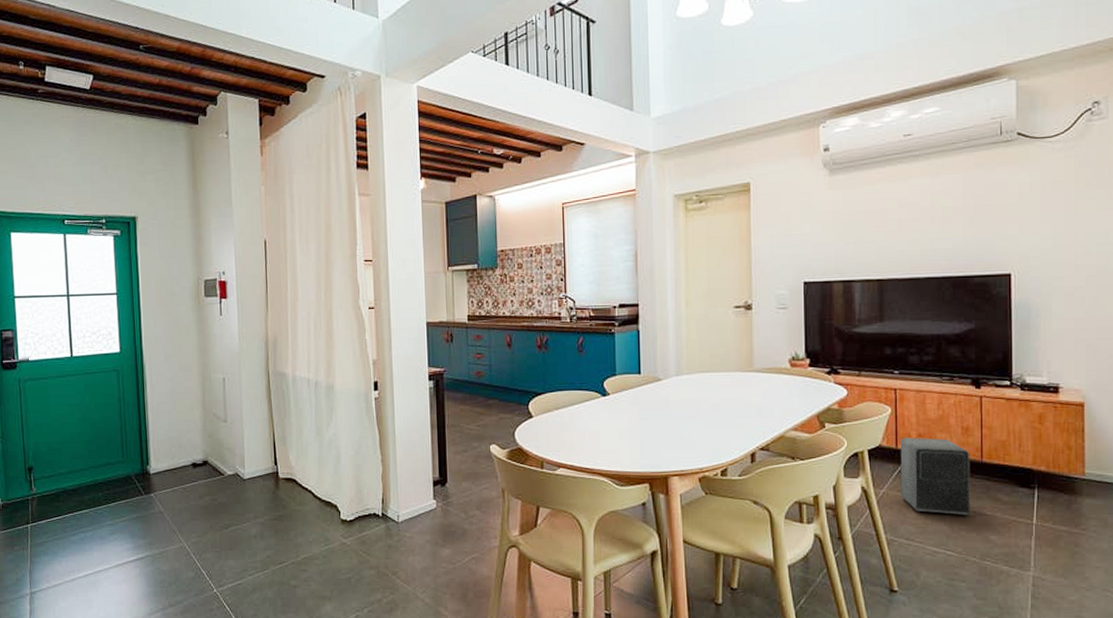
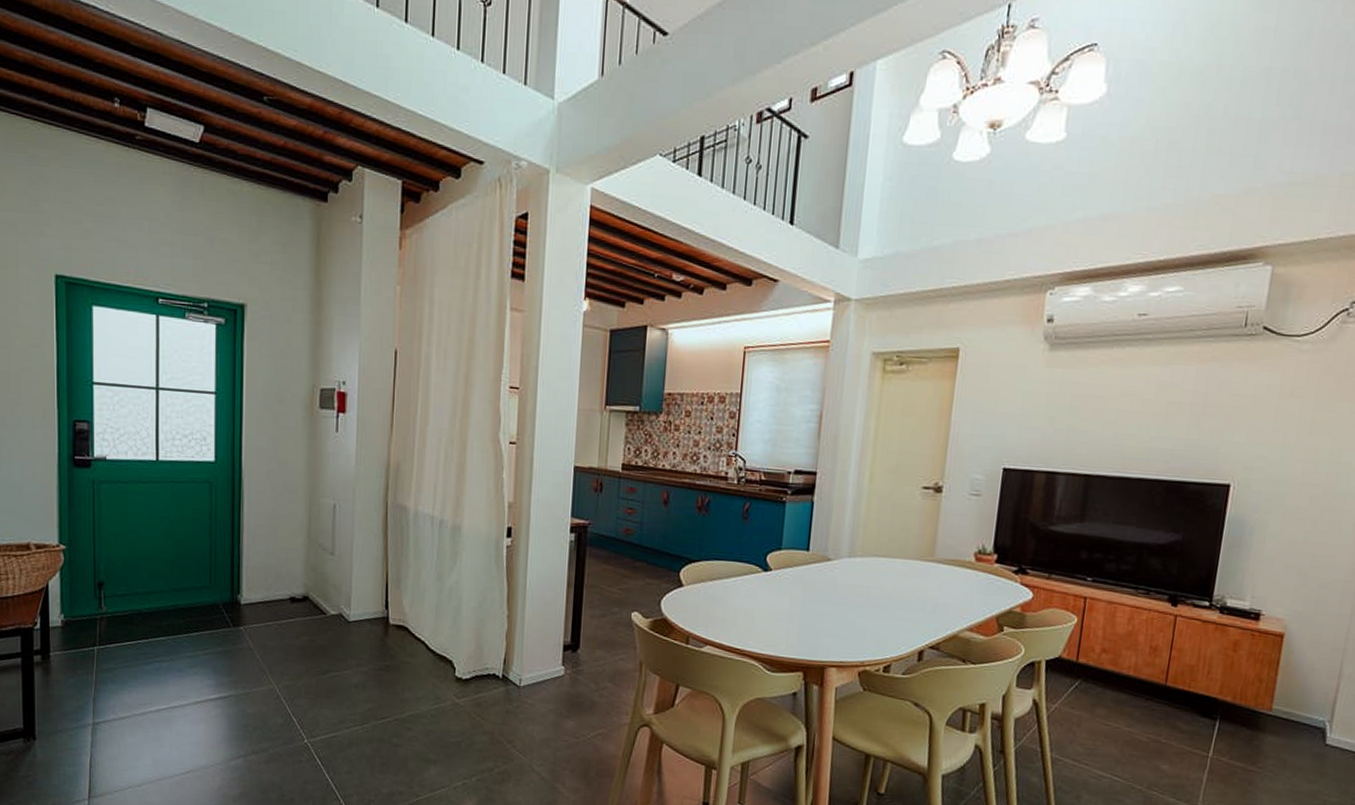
speaker: present [900,438,971,516] -> none [1073,651,1155,742]

